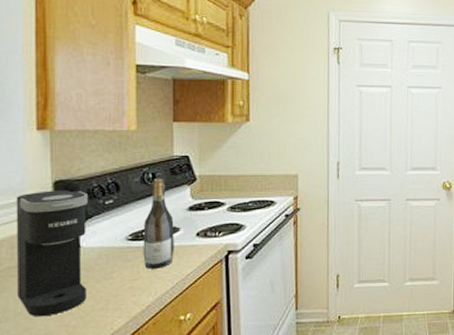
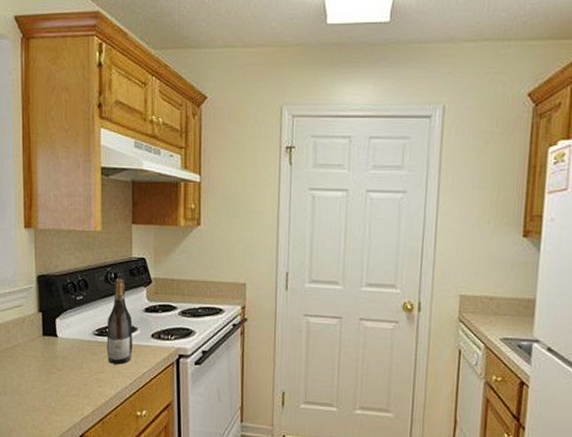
coffee maker: present [16,190,88,317] -> none [10,283,63,396]

